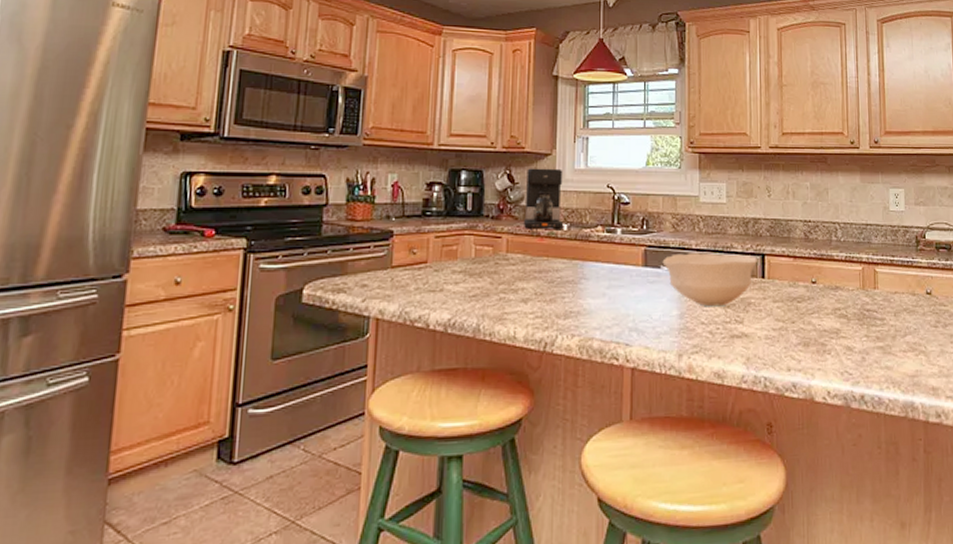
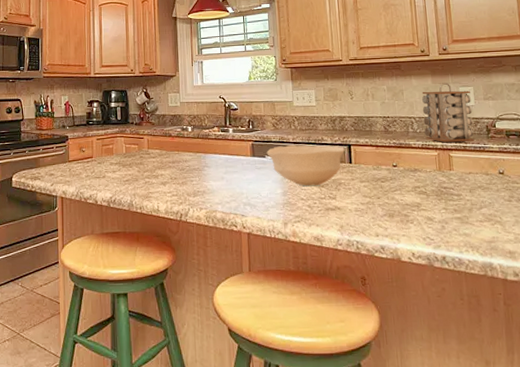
coffee maker: present [523,168,563,229] -> none [158,86,188,131]
spice rack: none [848,182,902,256] -> present [422,83,475,143]

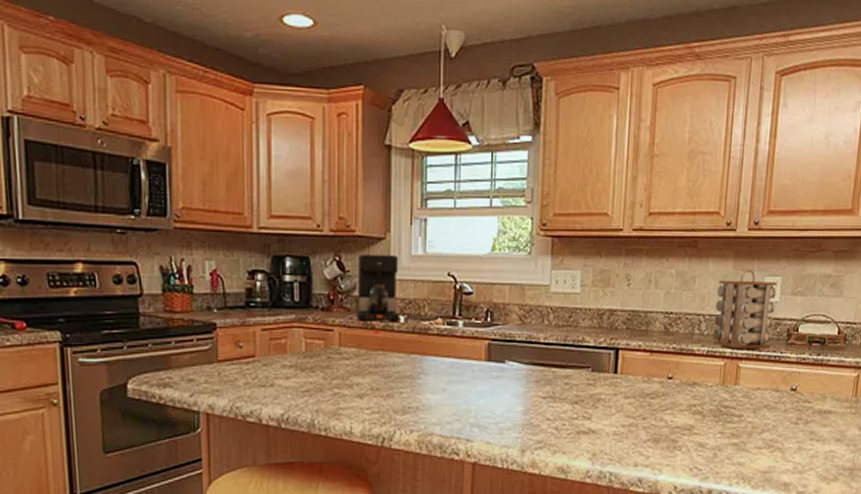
coffee maker: none [158,86,188,131] -> present [355,254,399,321]
bowl: present [266,145,345,186] -> none [507,347,610,403]

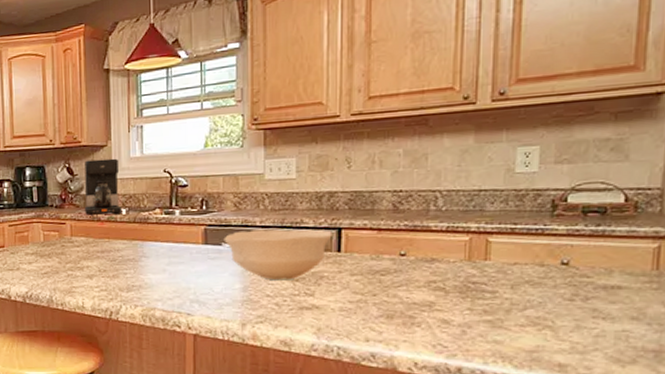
bowl: none [507,347,610,403] -> present [224,229,332,280]
spice rack: present [712,269,777,350] -> none [453,141,534,224]

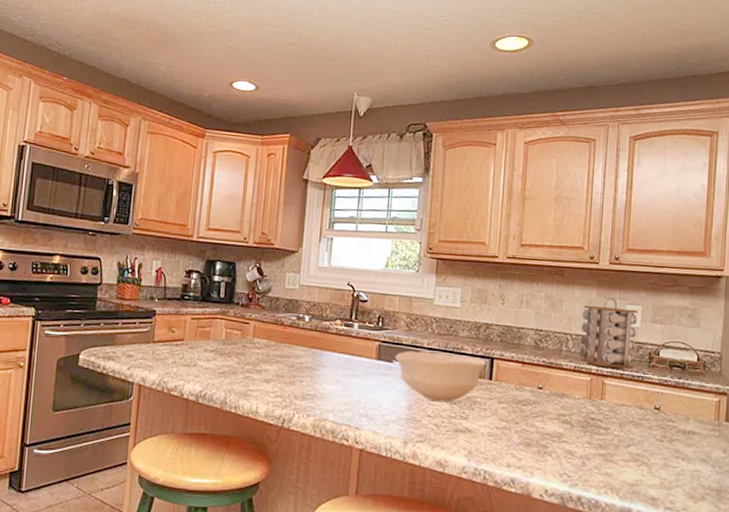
coffee maker: present [84,158,121,215] -> none [269,263,308,320]
spice rack: none [453,141,534,224] -> present [579,297,638,370]

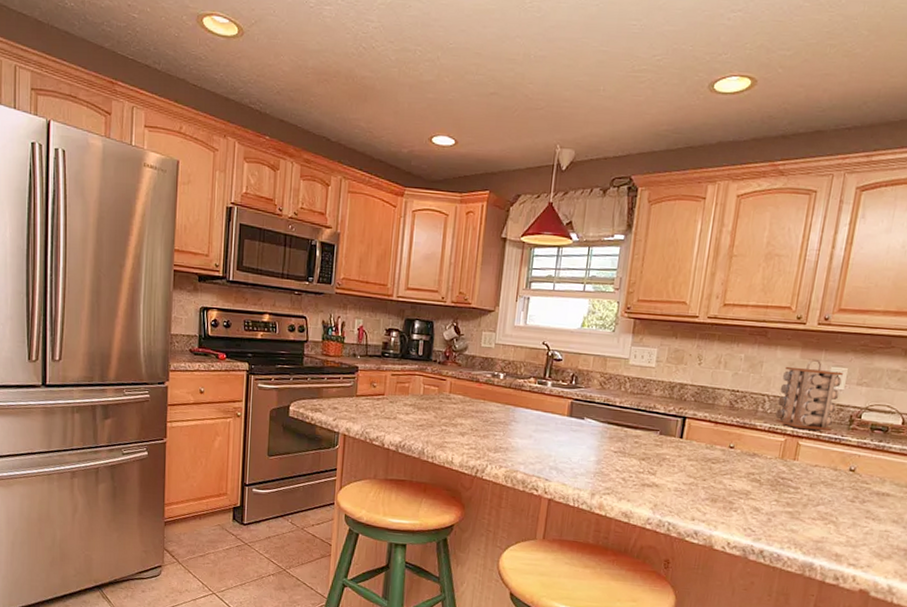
bowl: present [395,350,486,403] -> none [586,408,678,459]

